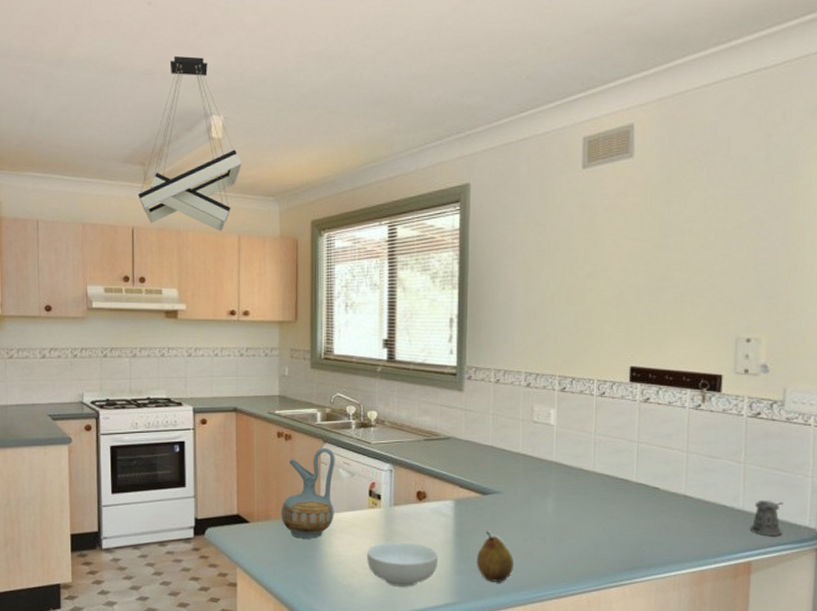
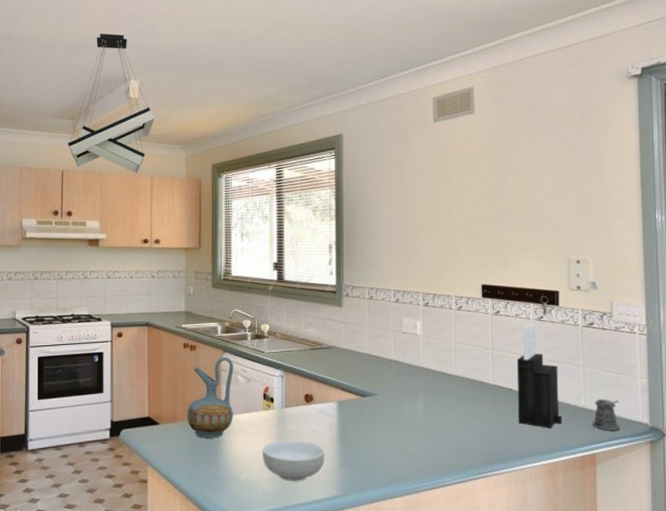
fruit: present [477,531,513,582] -> none [359,429,391,475]
knife block: none [663,413,715,532] -> present [516,323,562,428]

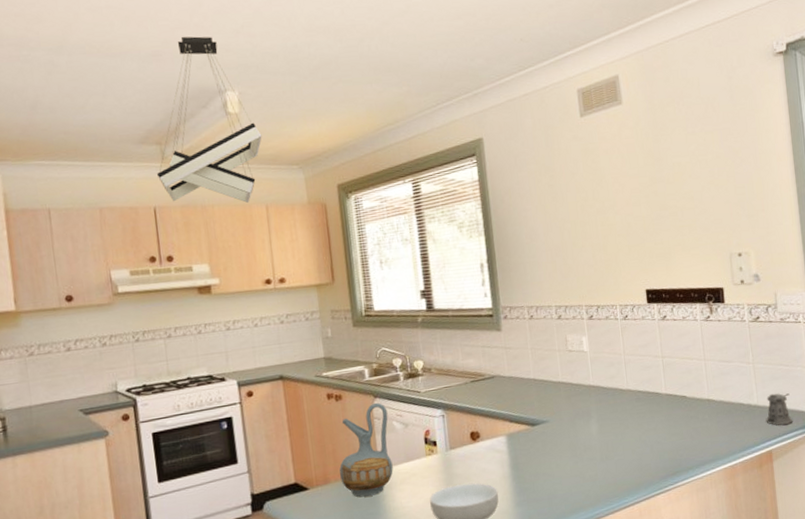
knife block: present [516,323,562,428] -> none [687,324,737,432]

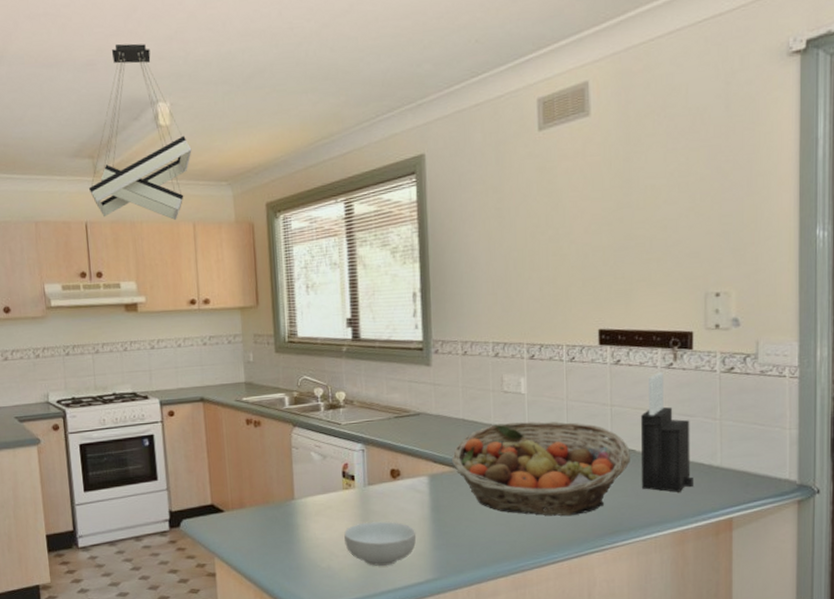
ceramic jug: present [339,402,393,498] -> none [255,431,309,525]
fruit basket: none [526,374,683,464] -> present [452,421,631,516]
knife block: none [687,324,737,432] -> present [640,372,693,492]
pepper shaker: present [765,393,793,426] -> none [729,455,763,491]

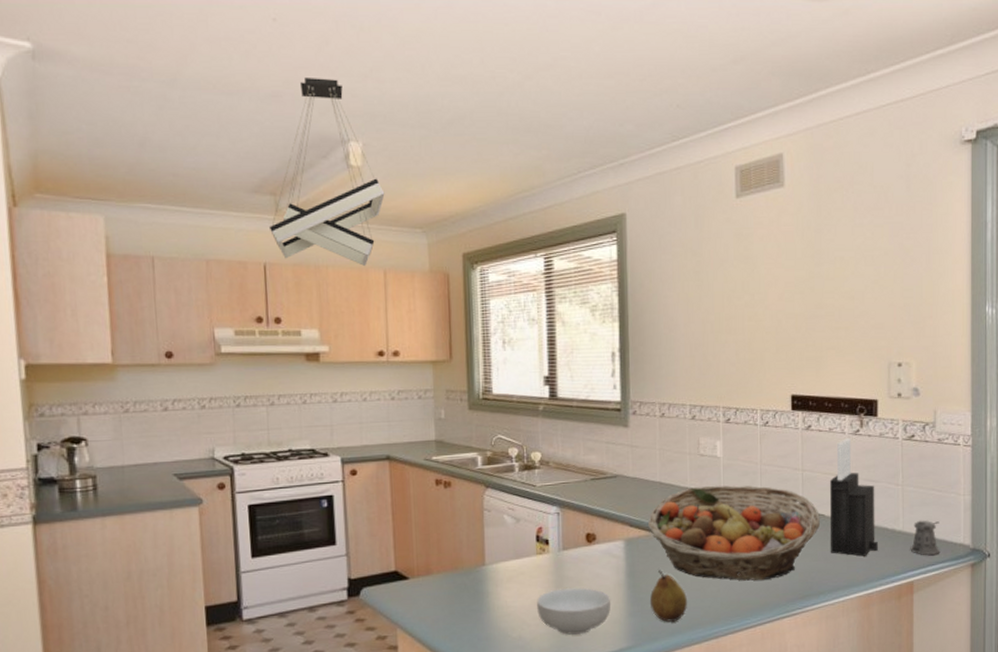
fruit: none [455,505,492,555] -> present [650,570,687,622]
pepper shaker: none [729,455,763,491] -> present [910,520,941,555]

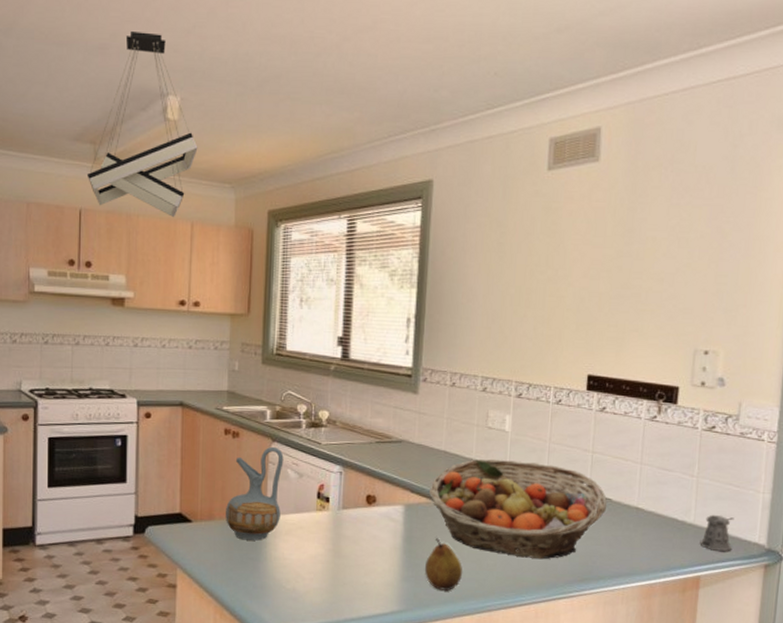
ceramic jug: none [443,493,500,592] -> present [226,446,284,541]
cereal bowl: present [537,587,610,635] -> none [313,546,385,593]
knife block: present [829,438,878,557] -> none [614,423,668,546]

